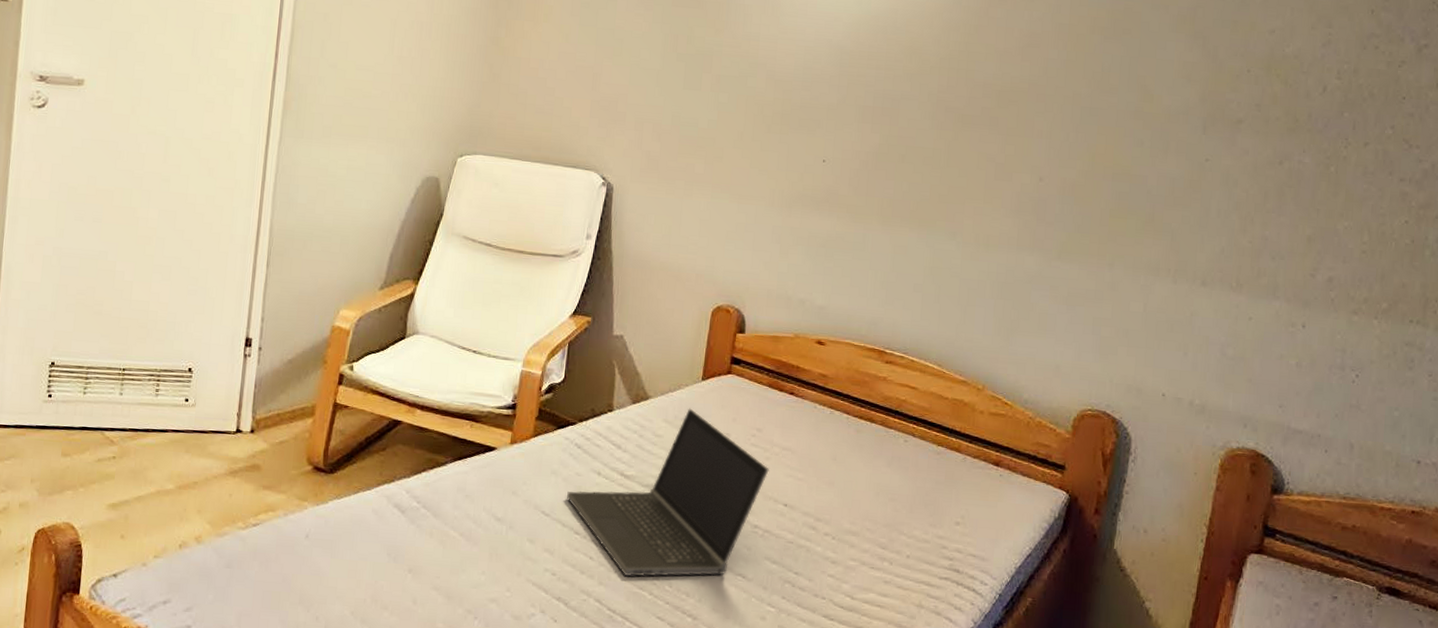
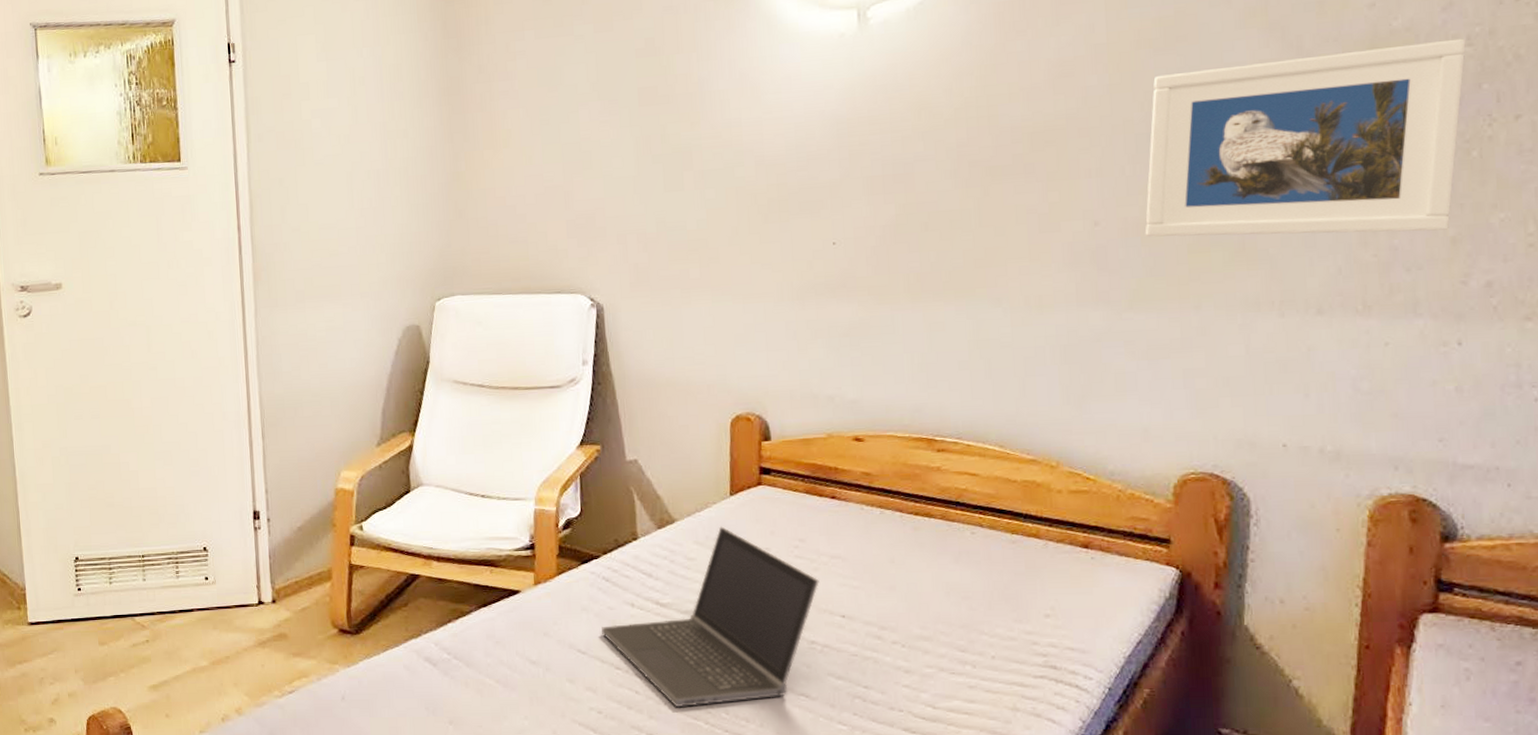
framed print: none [1078,59,1336,229] -> present [1145,38,1466,237]

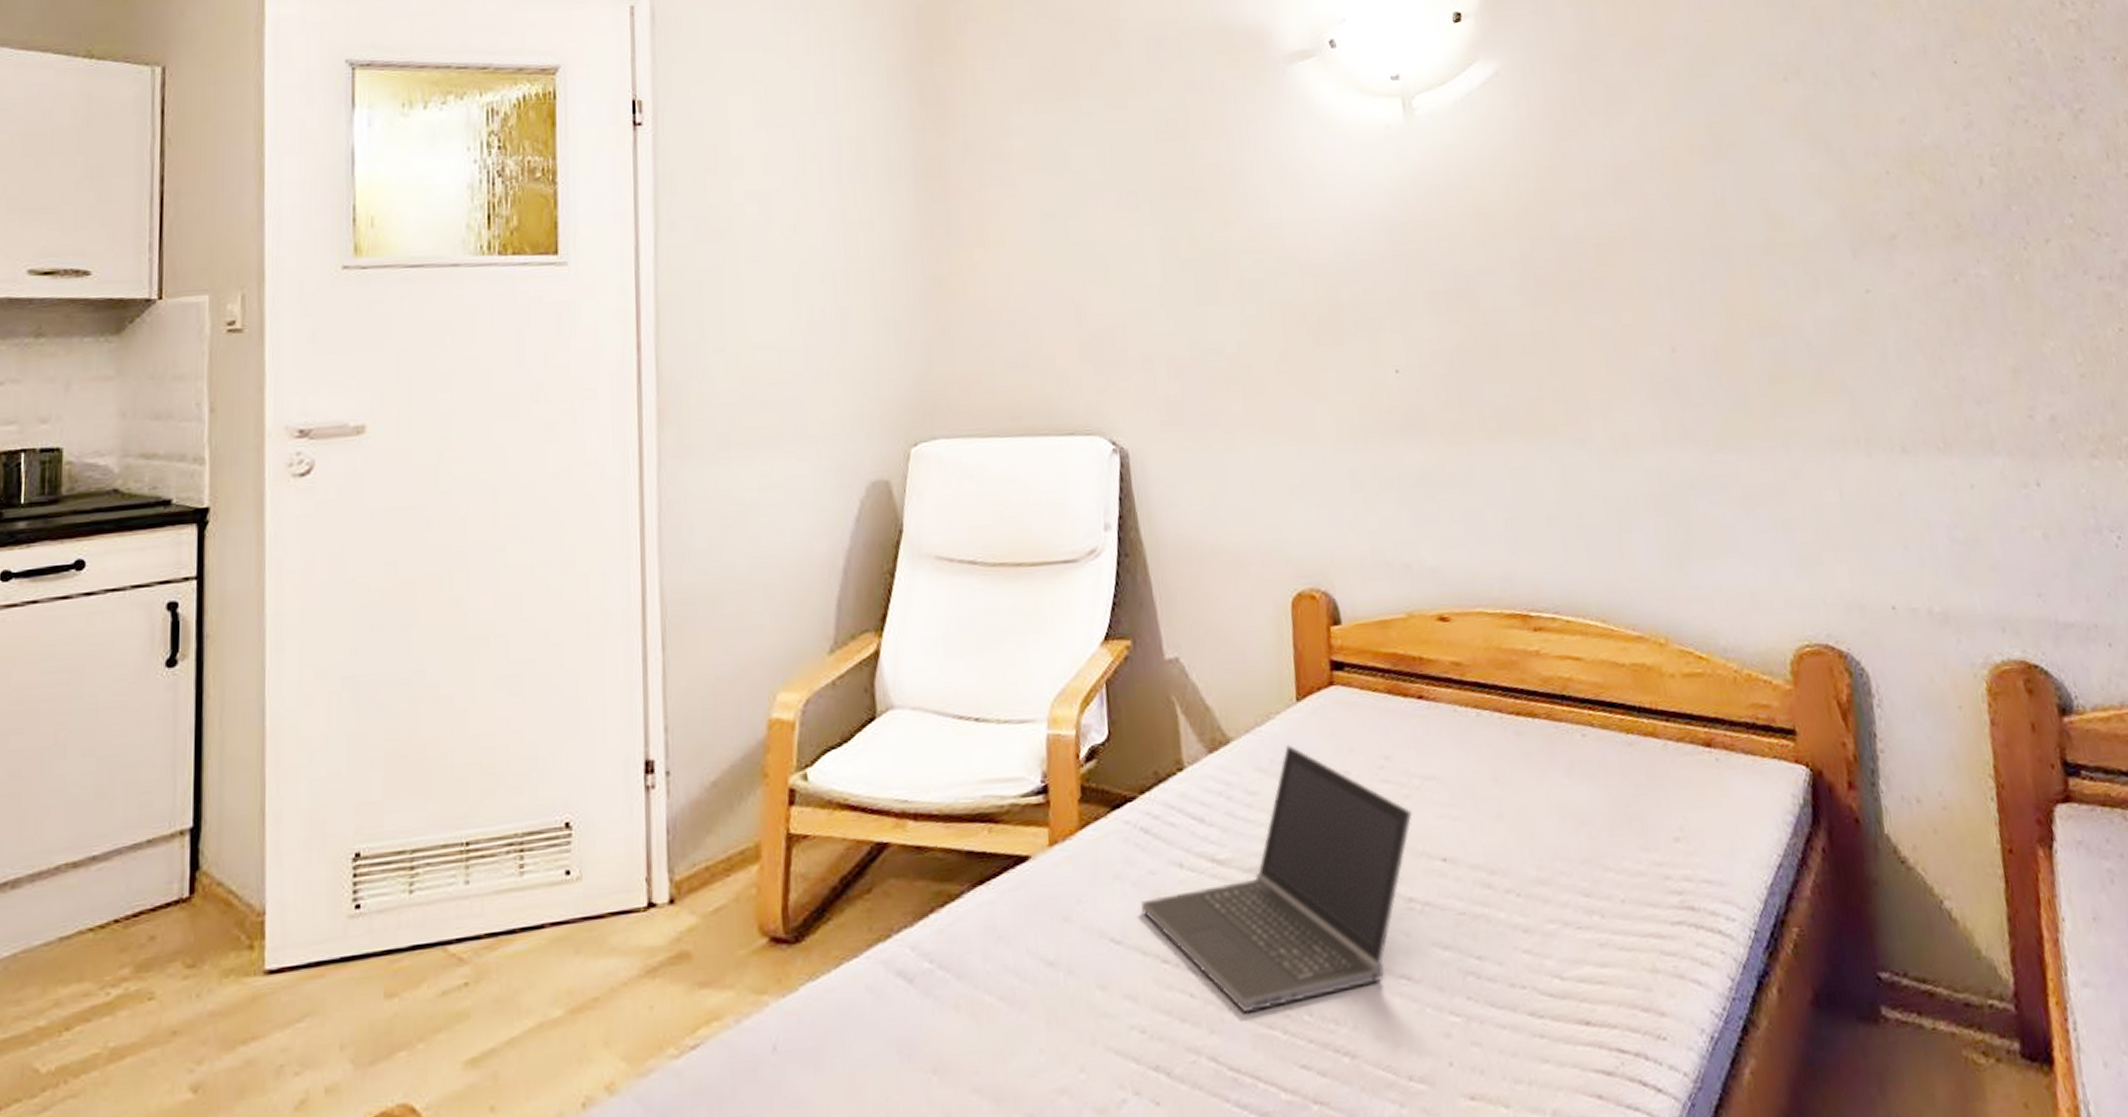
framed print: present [1145,38,1466,237] -> none [1711,158,2008,366]

